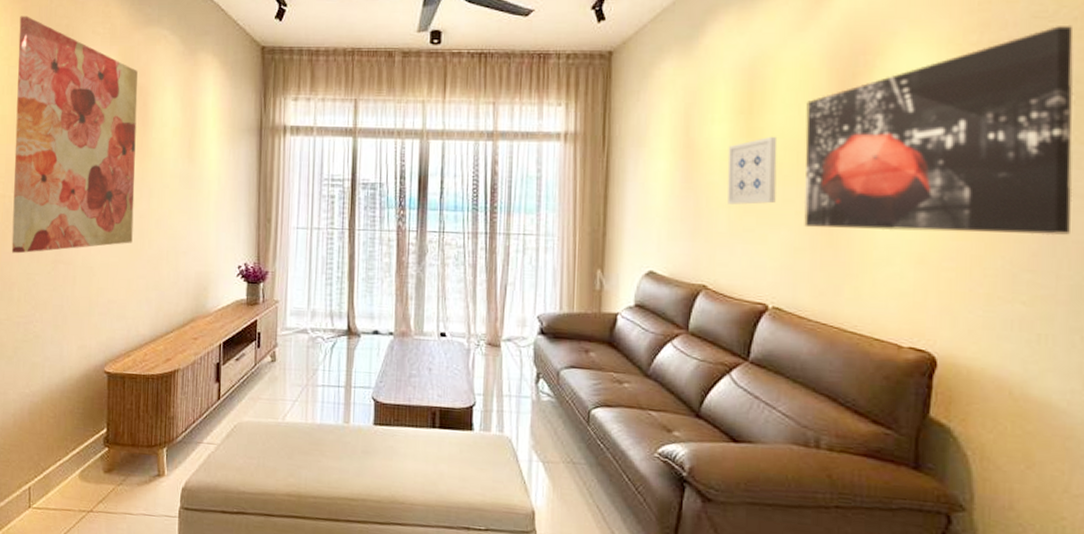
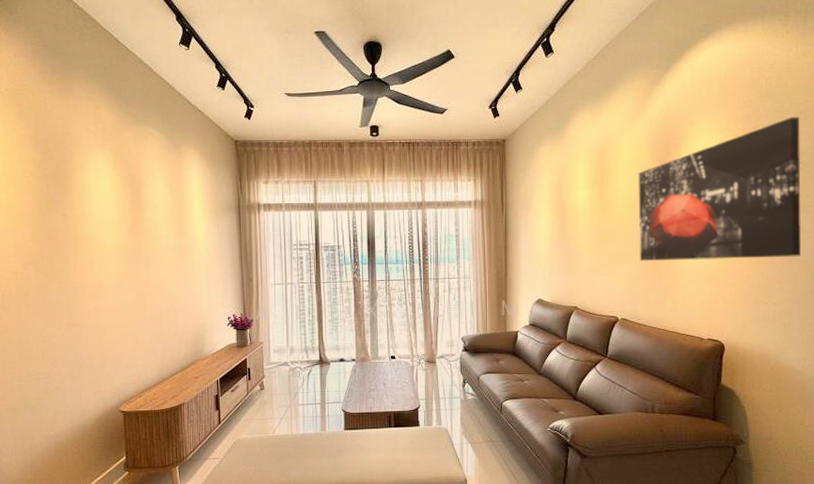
wall art: present [11,16,139,254] -> none [17,117,136,321]
wall art: present [727,136,778,205] -> none [588,198,621,248]

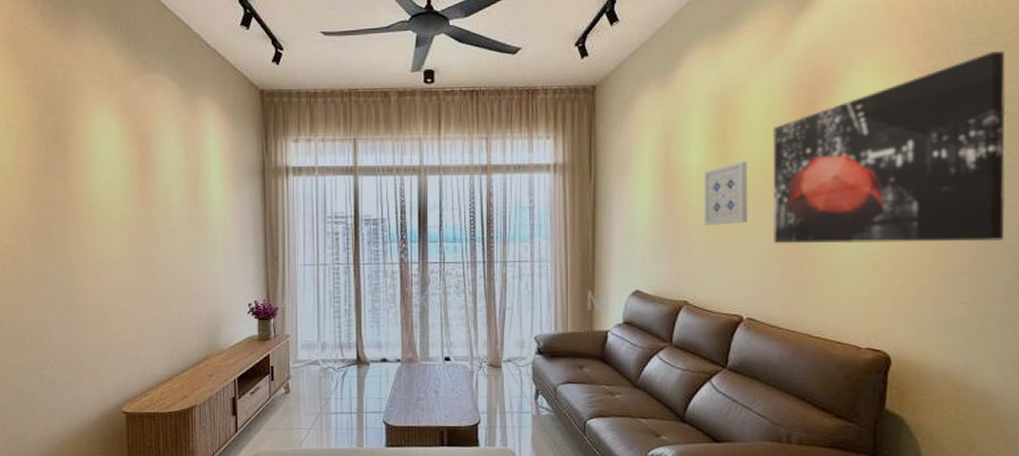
wall art: none [588,198,621,248] -> present [703,160,748,225]

